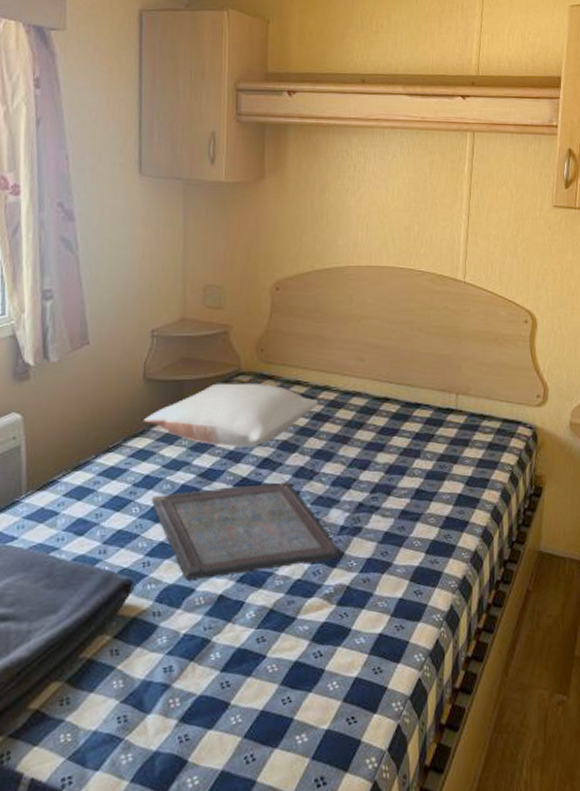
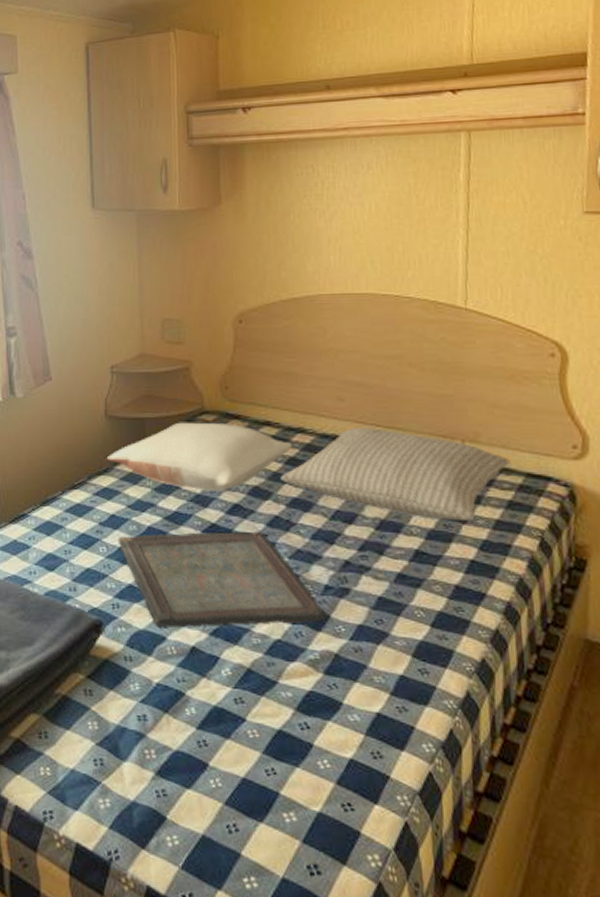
pillow: none [307,385,492,462] -> present [280,428,511,520]

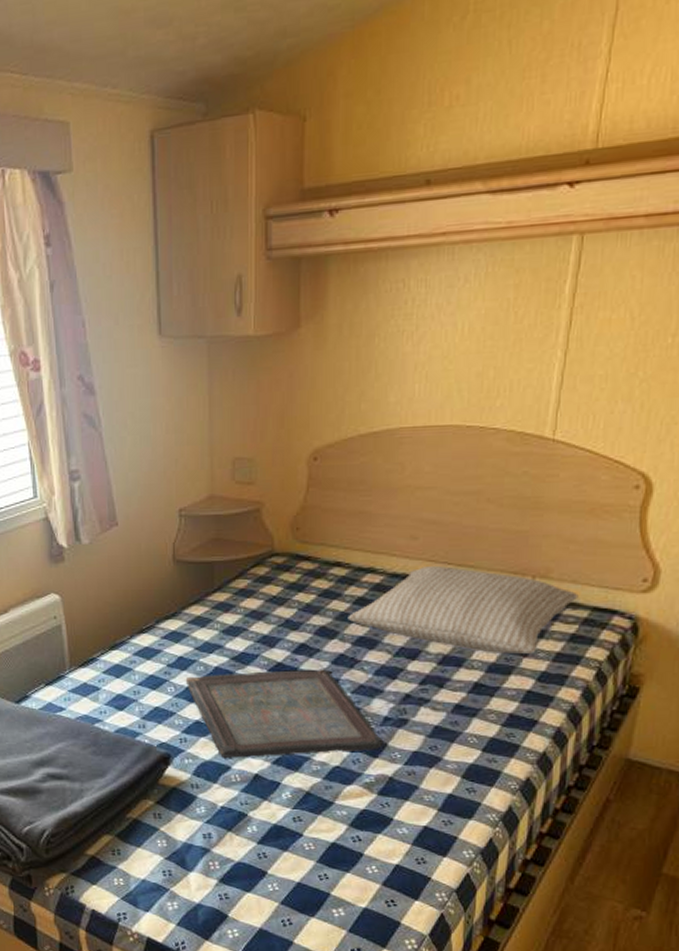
pillow: present [106,422,293,492] -> none [174,564,362,632]

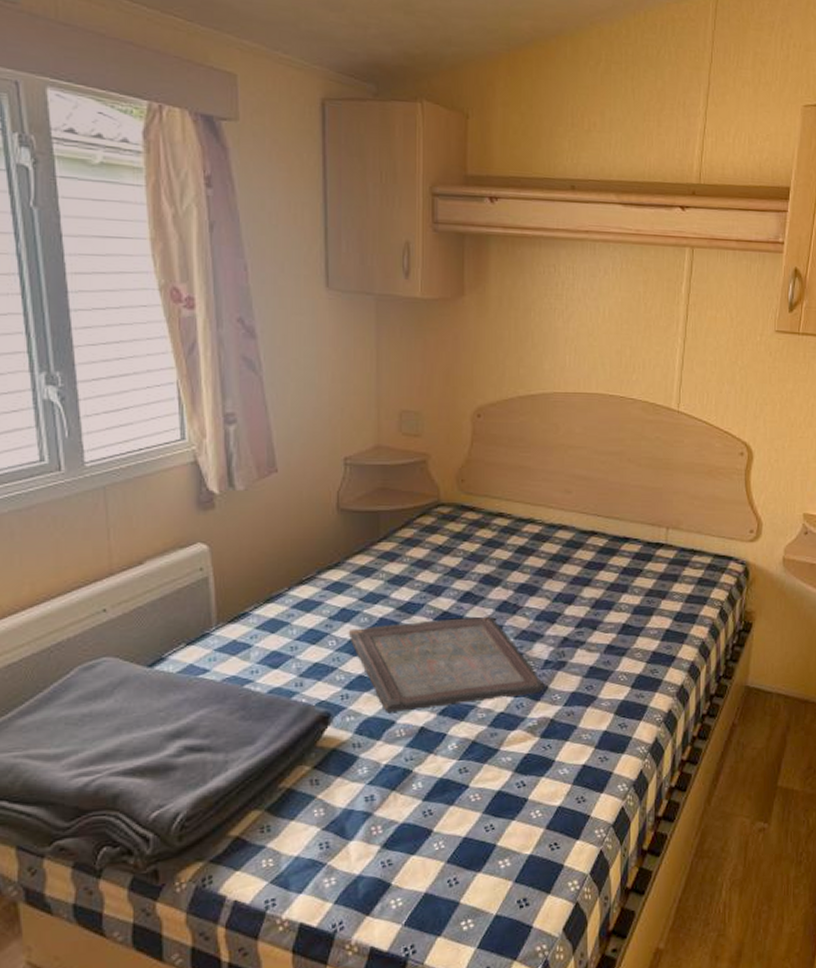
pillow: present [348,566,579,654] -> none [510,518,703,597]

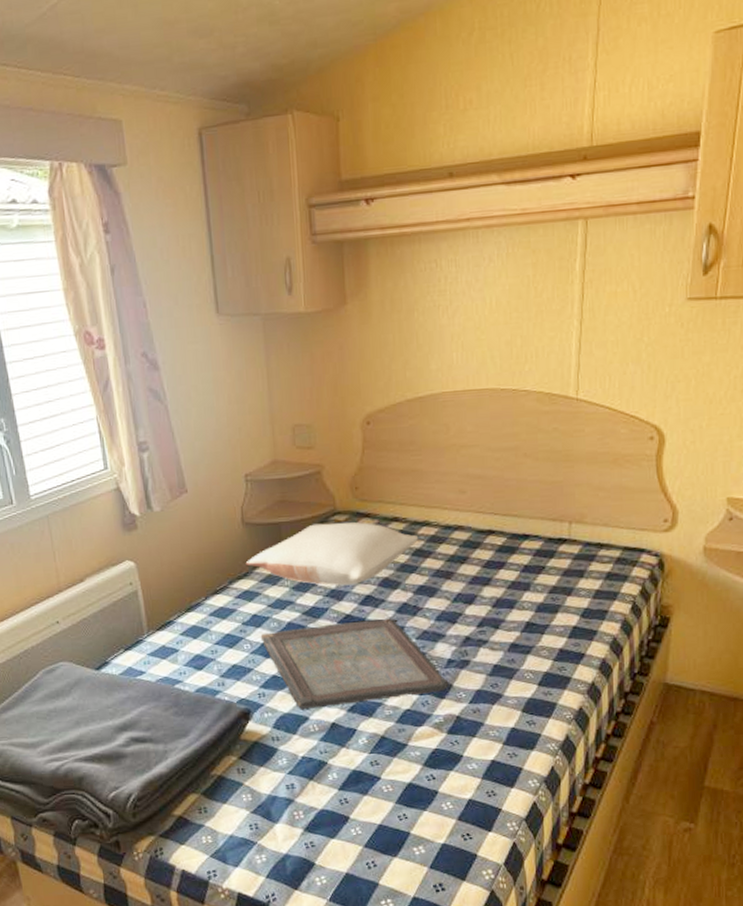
pillow: none [337,514,523,581] -> present [245,522,419,586]

